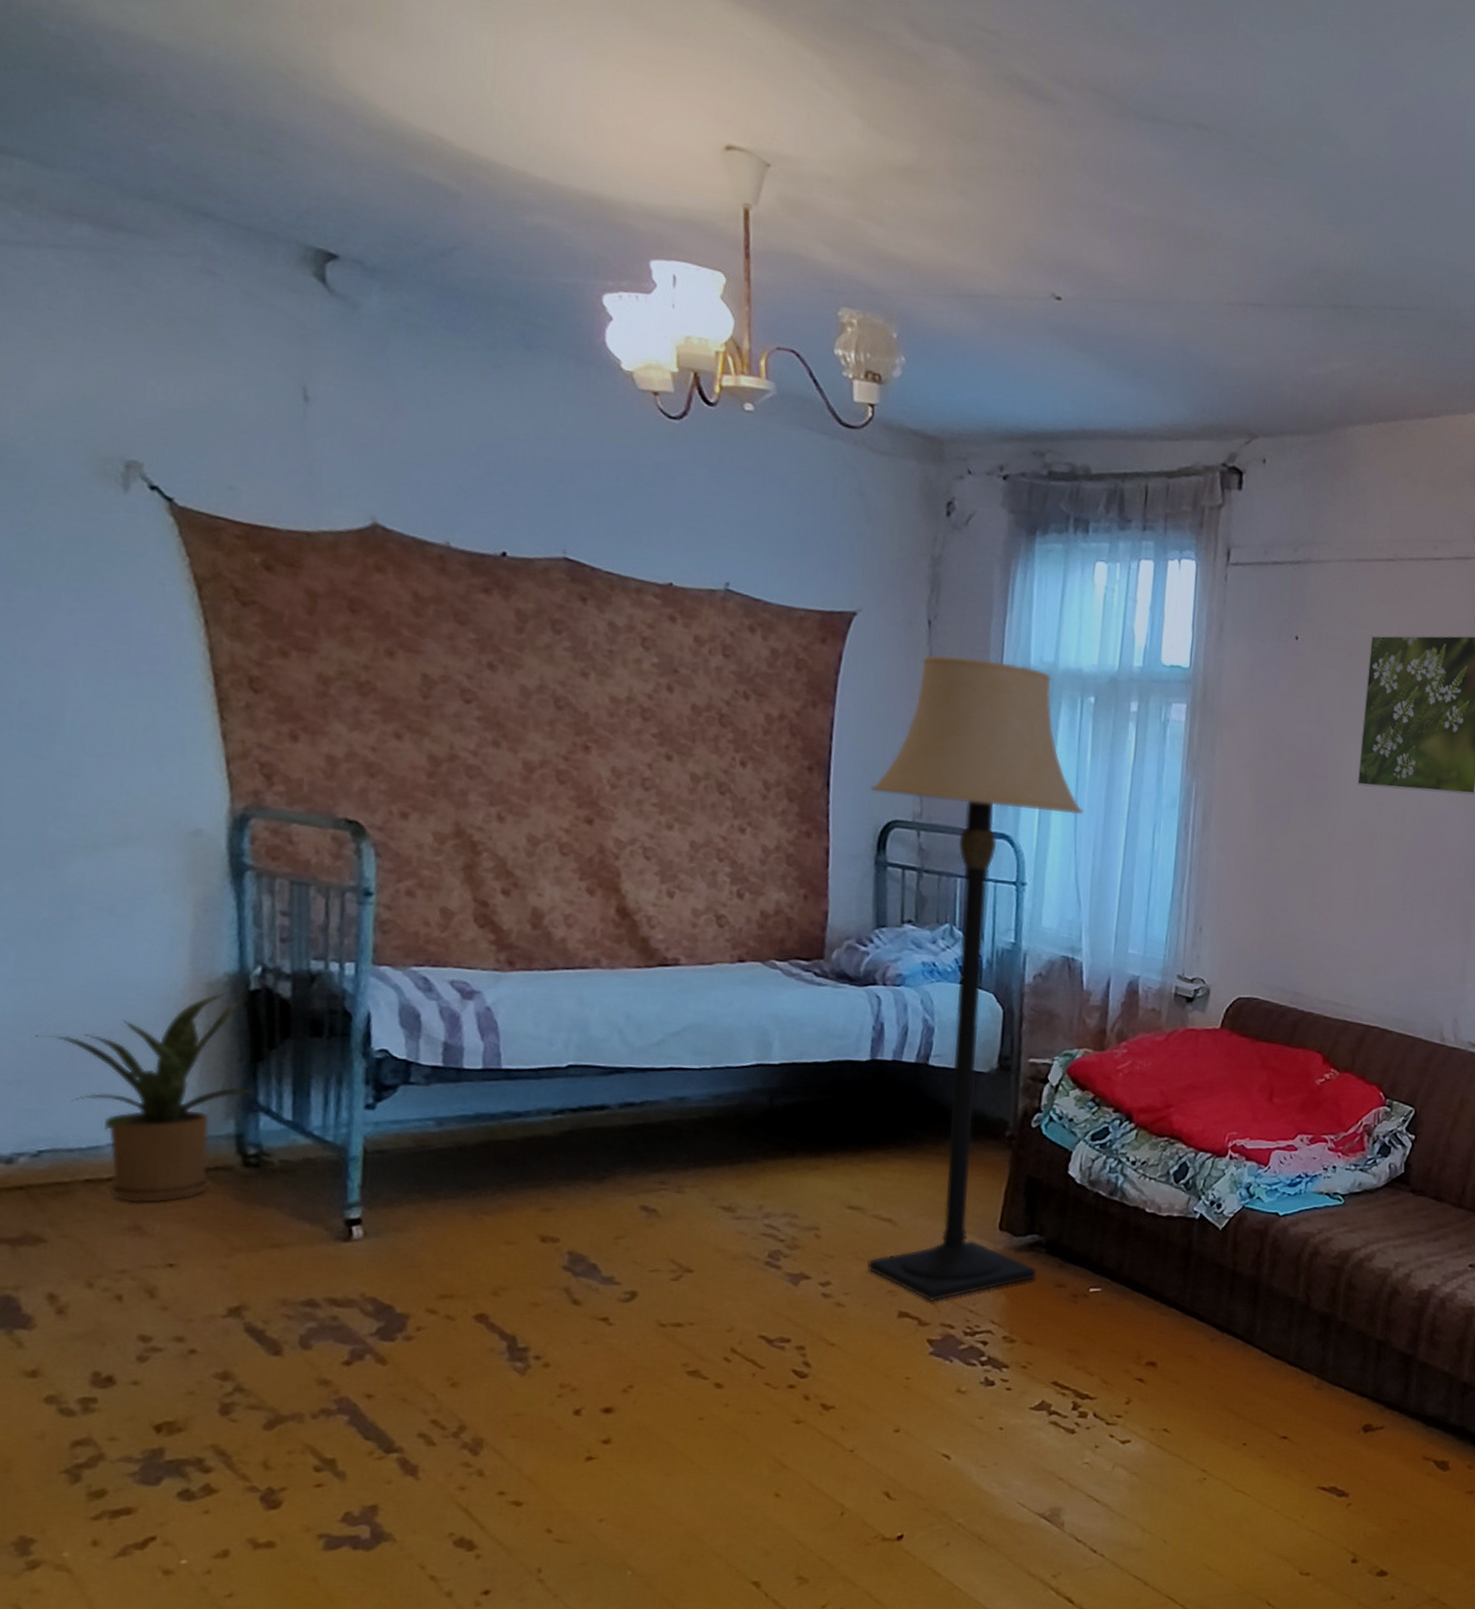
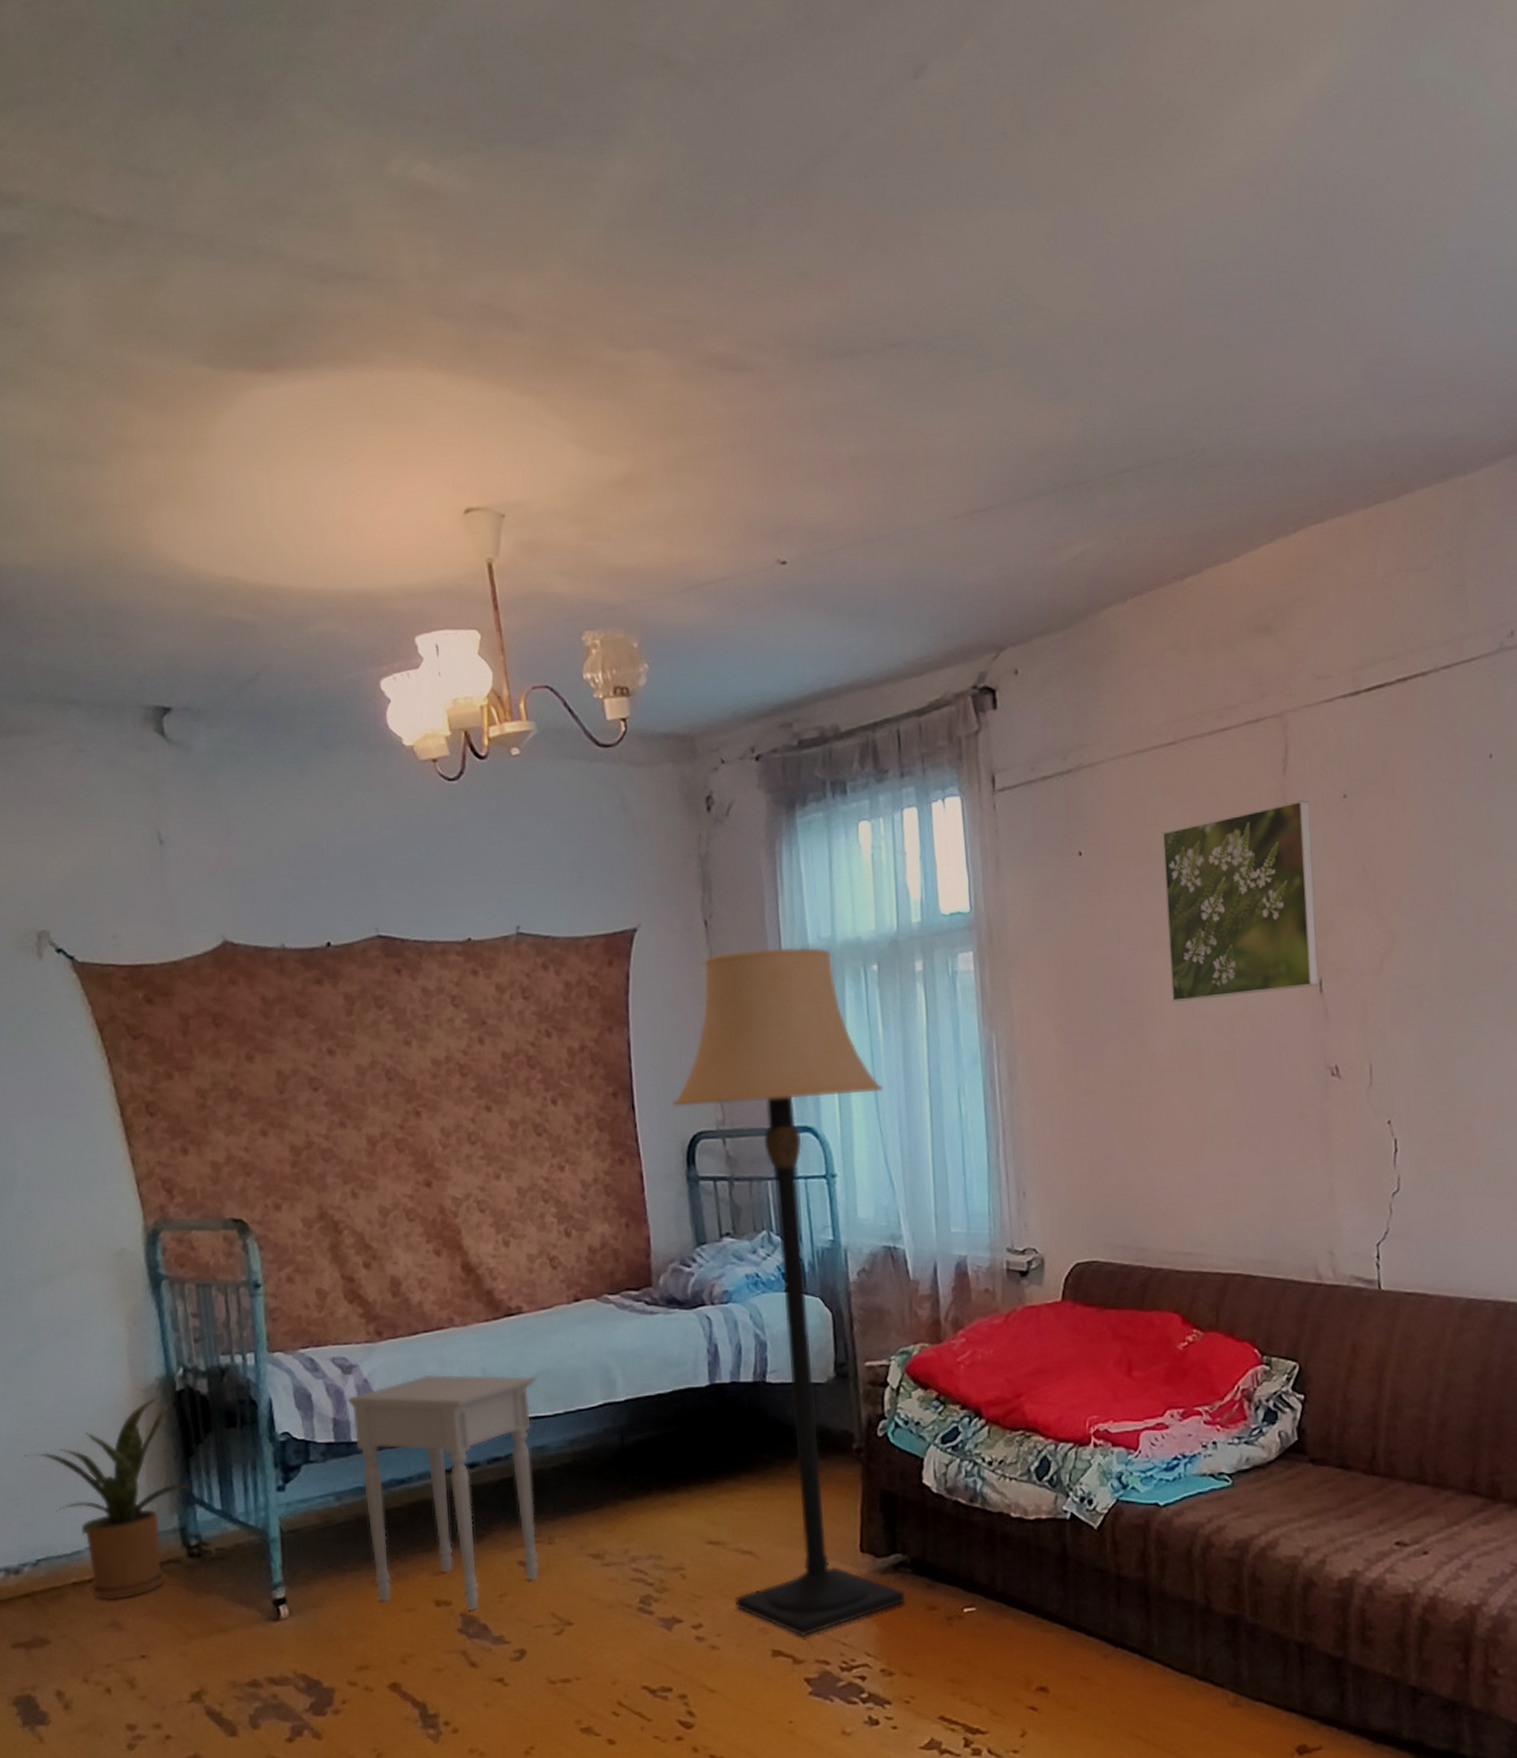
nightstand: none [463,1011,685,1251] -> present [347,1374,539,1612]

